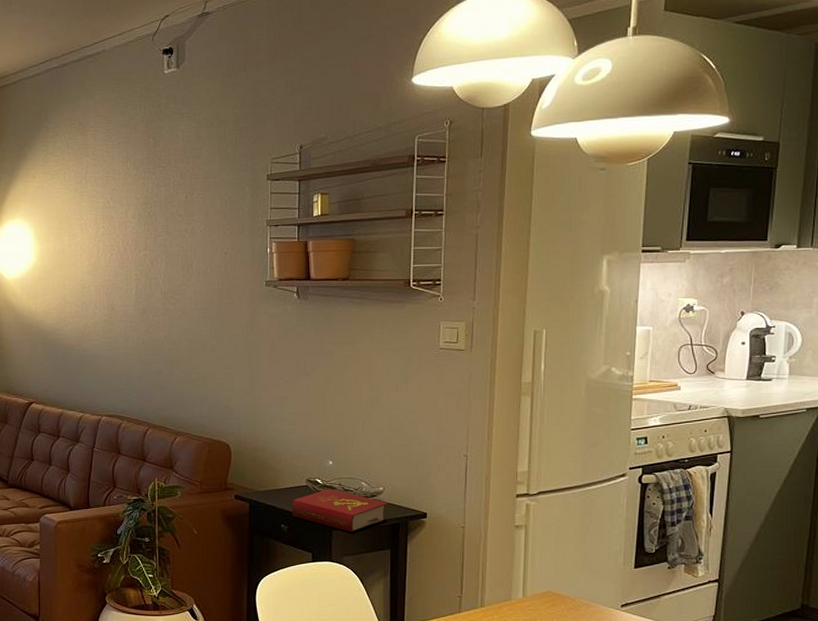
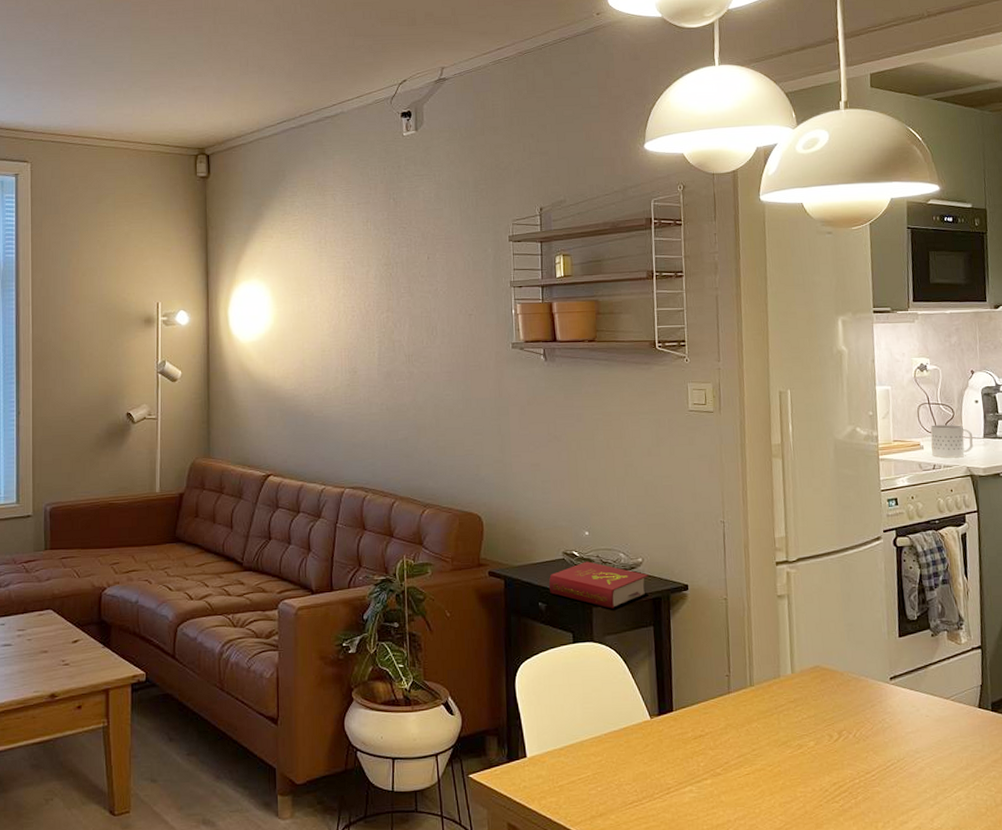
mug: none [688,365,735,399] -> present [930,424,974,458]

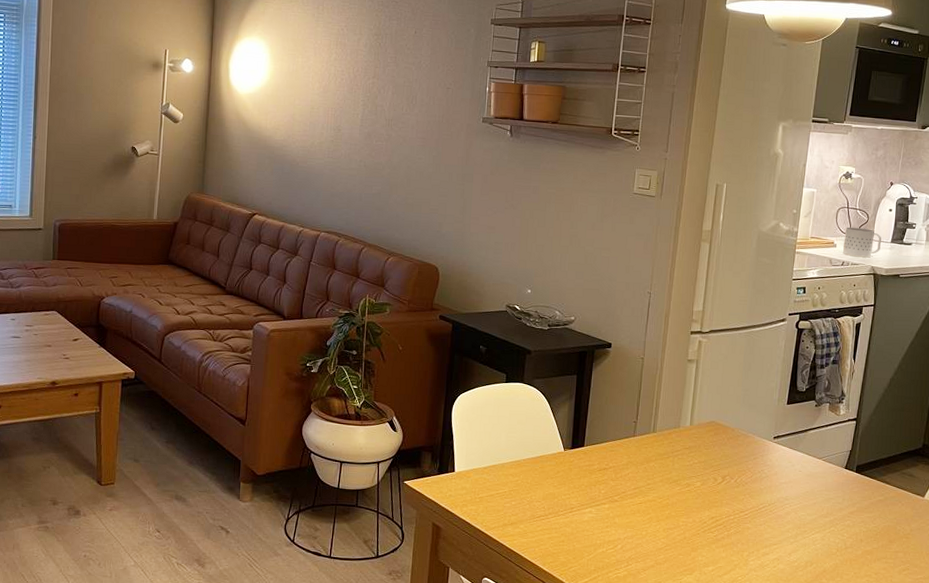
book: present [548,561,650,611] -> none [490,315,578,359]

